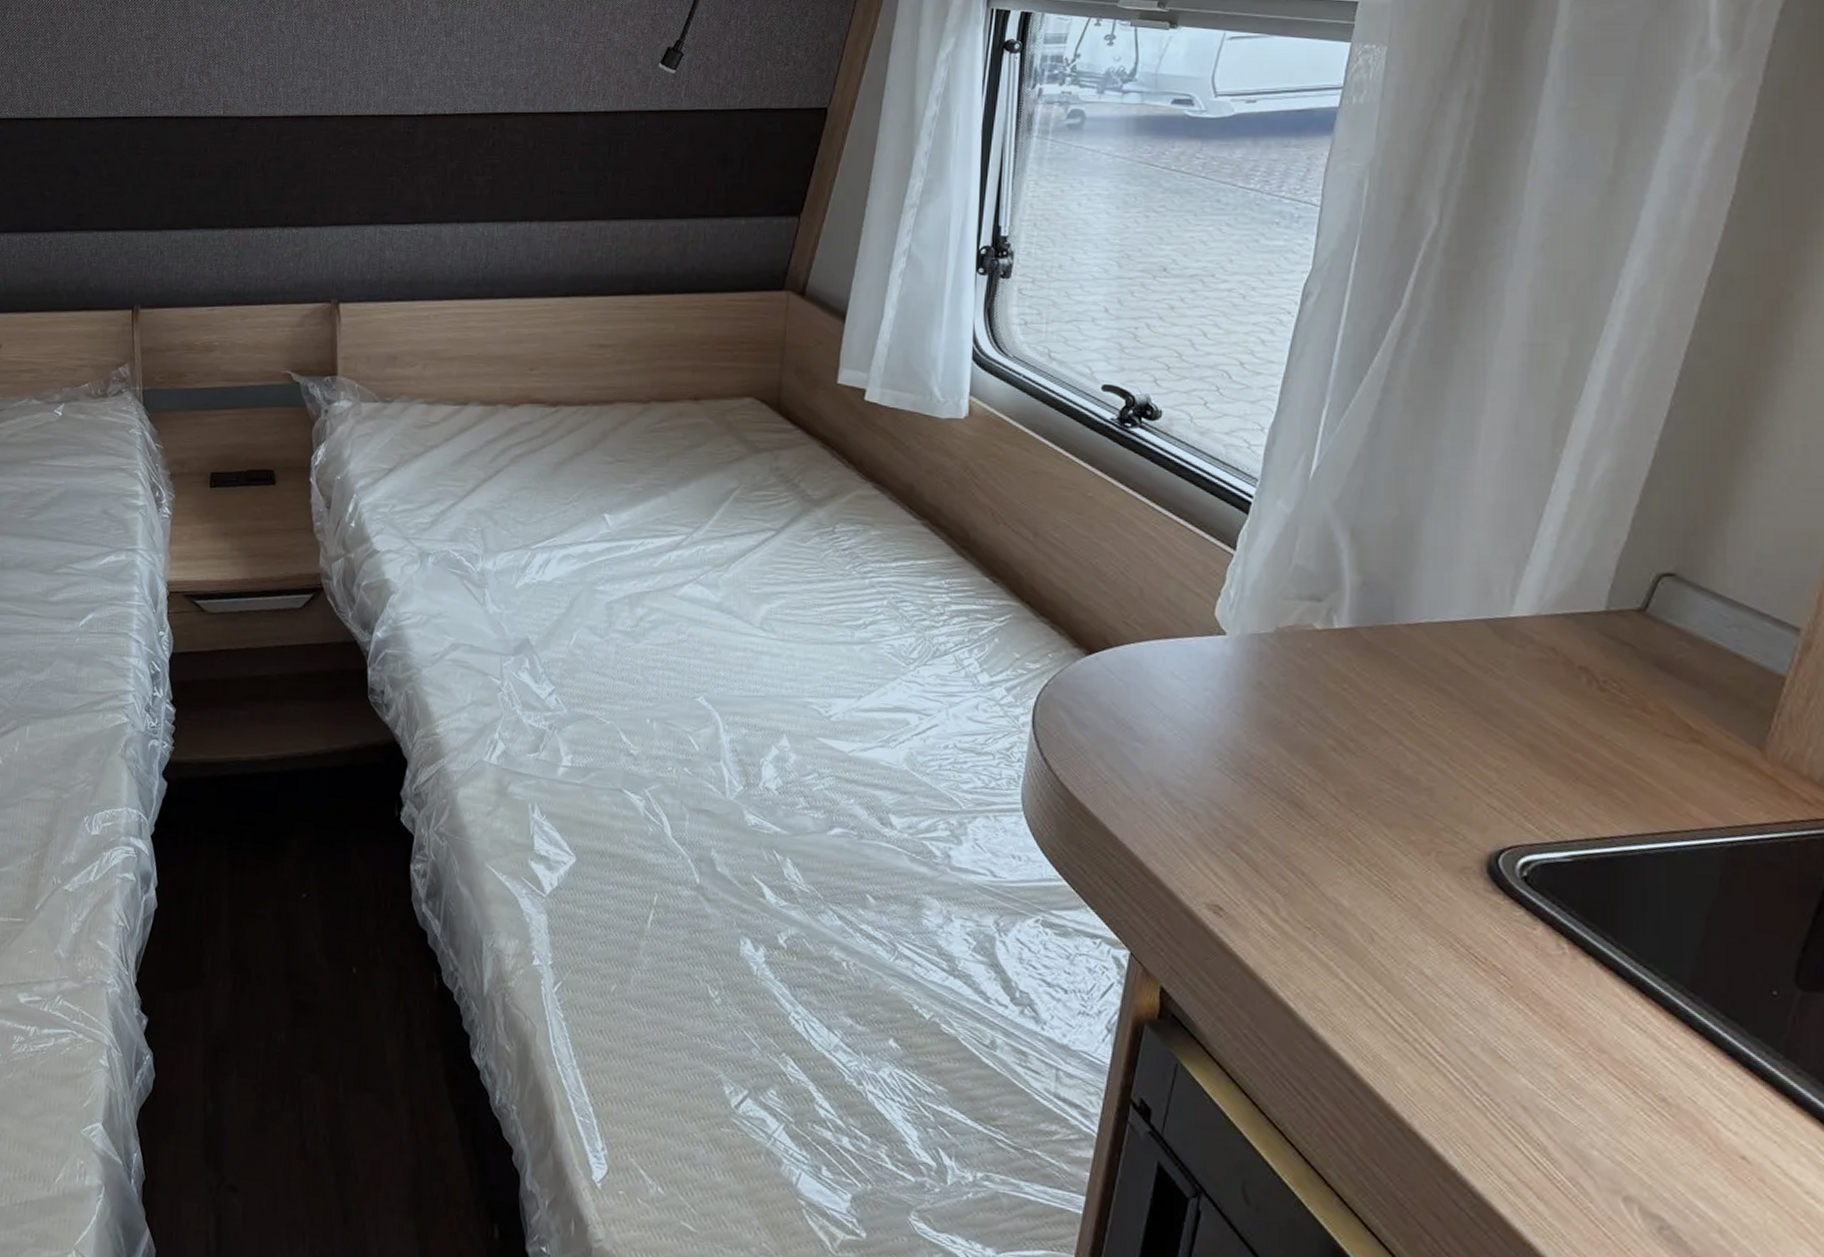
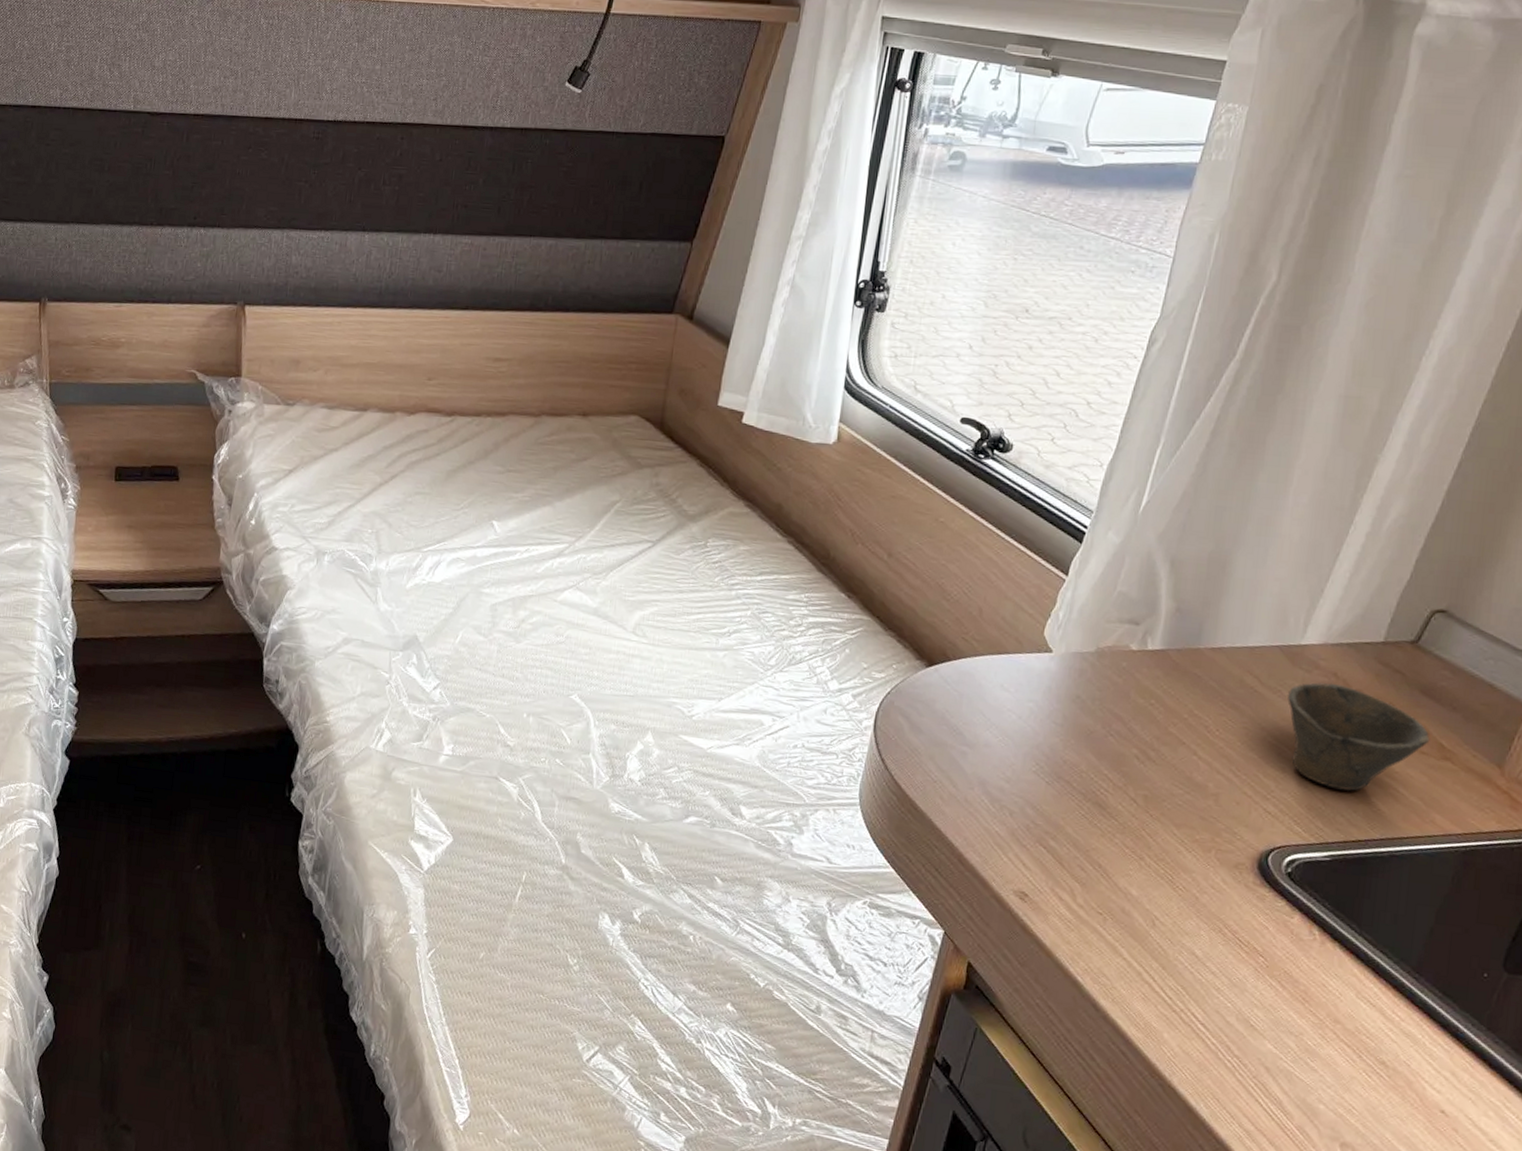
cup: none [1500,659,1674,781] -> present [1287,682,1430,791]

